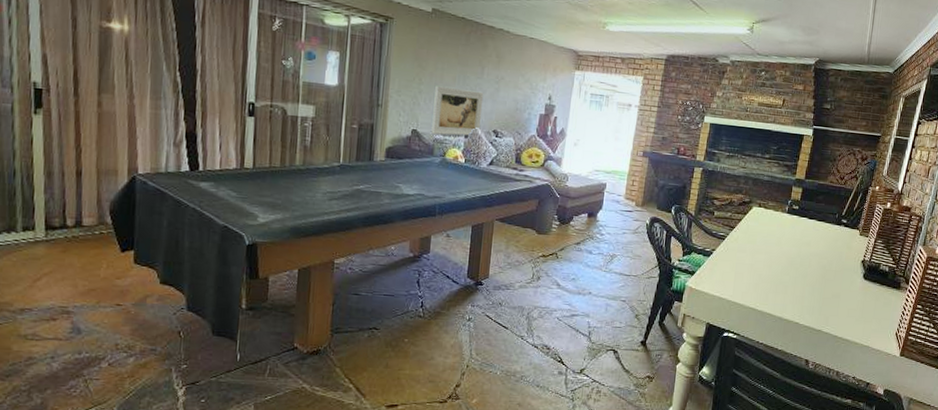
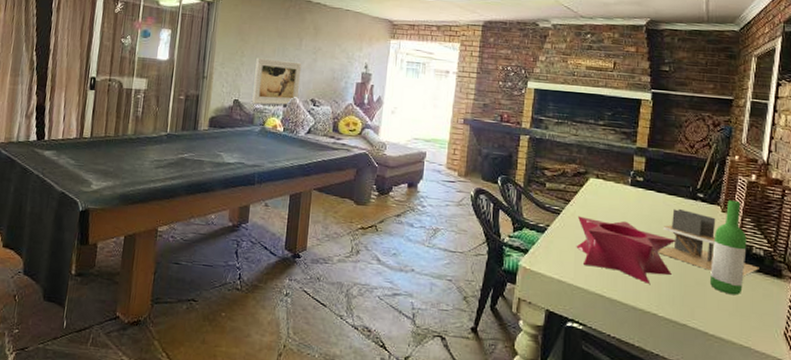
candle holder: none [736,241,820,298] -> present [576,216,676,284]
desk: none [804,233,884,288] -> present [658,208,759,275]
wine bottle: none [844,224,877,305] -> present [710,199,747,296]

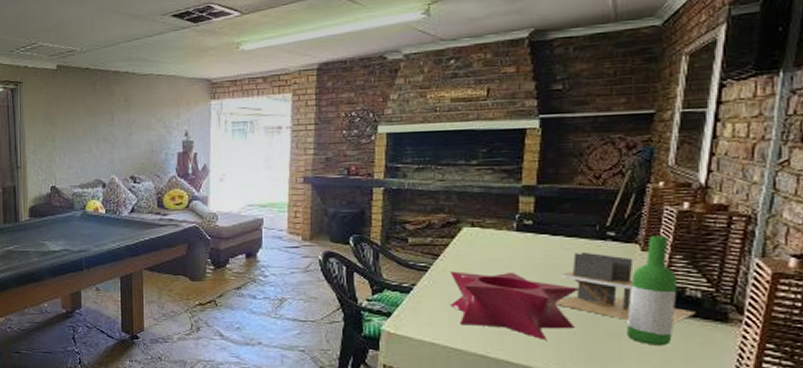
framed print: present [252,57,302,105] -> none [68,139,118,188]

